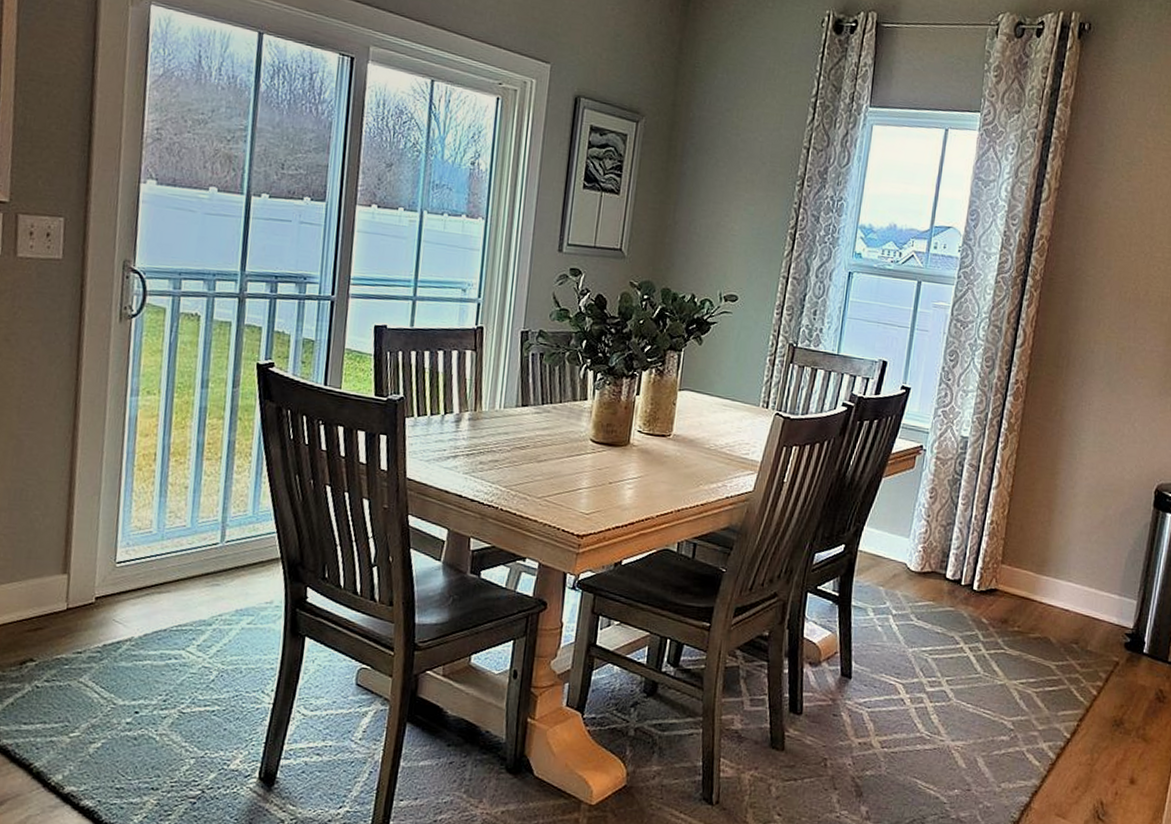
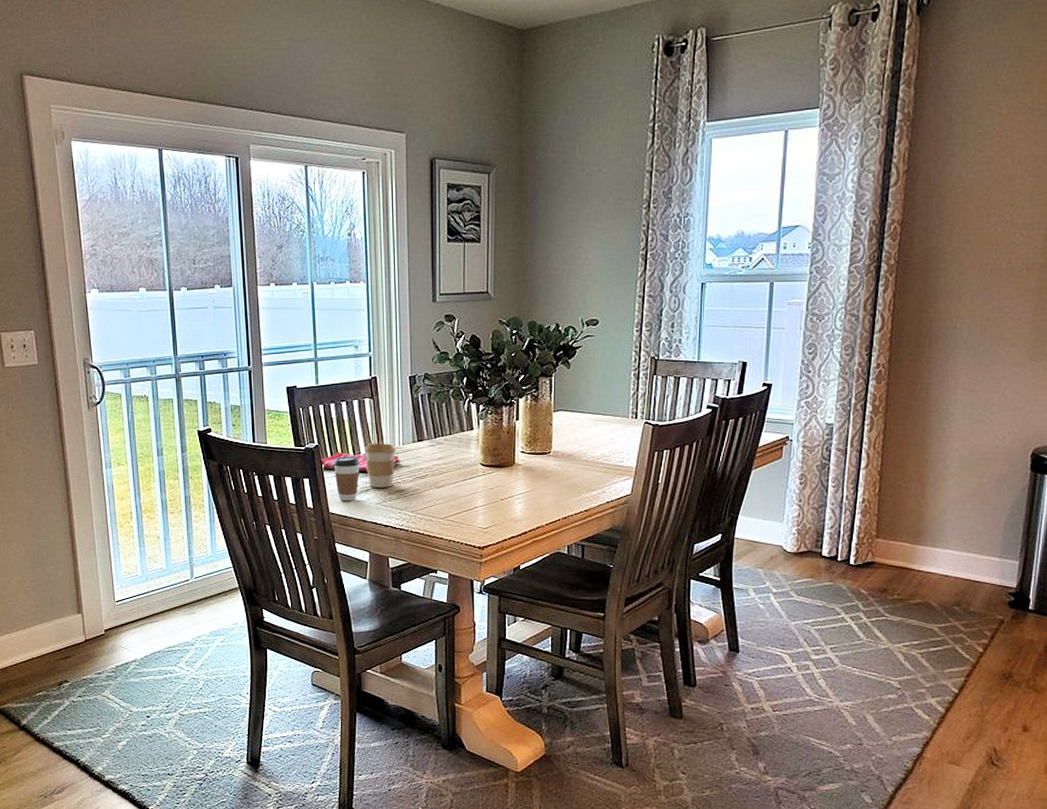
dish towel: none [405,408,500,434] -> present [321,452,401,471]
coffee cup: none [418,413,450,467] -> present [333,456,360,502]
coffee cup: none [457,402,496,456] -> present [364,443,396,488]

